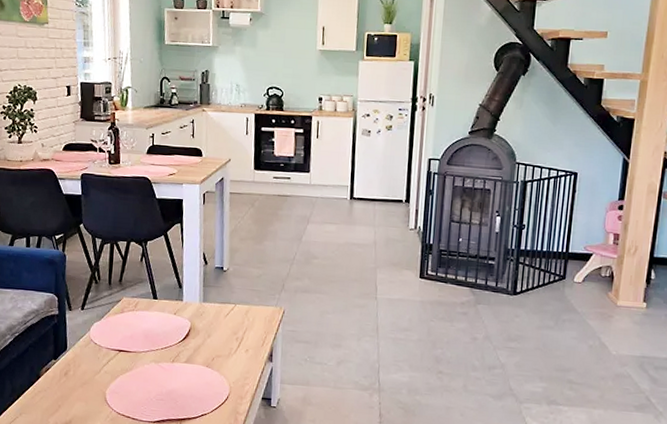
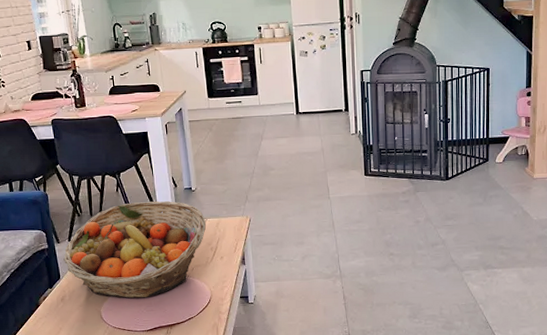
fruit basket: none [73,275,234,385] -> present [63,200,206,299]

